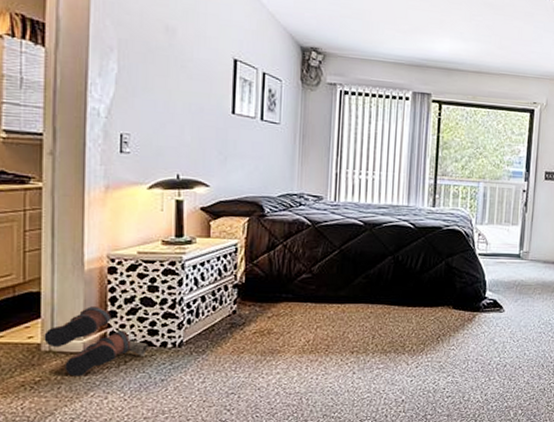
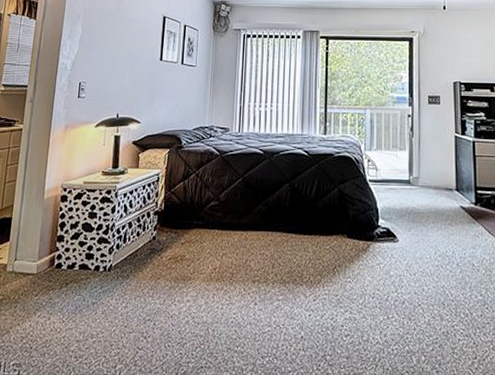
boots: present [44,306,148,377] -> none [9,231,85,297]

